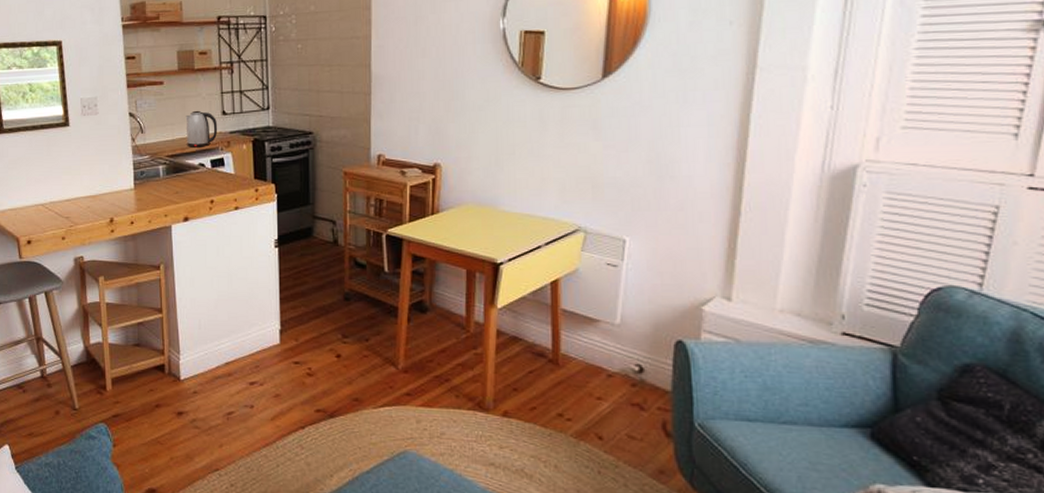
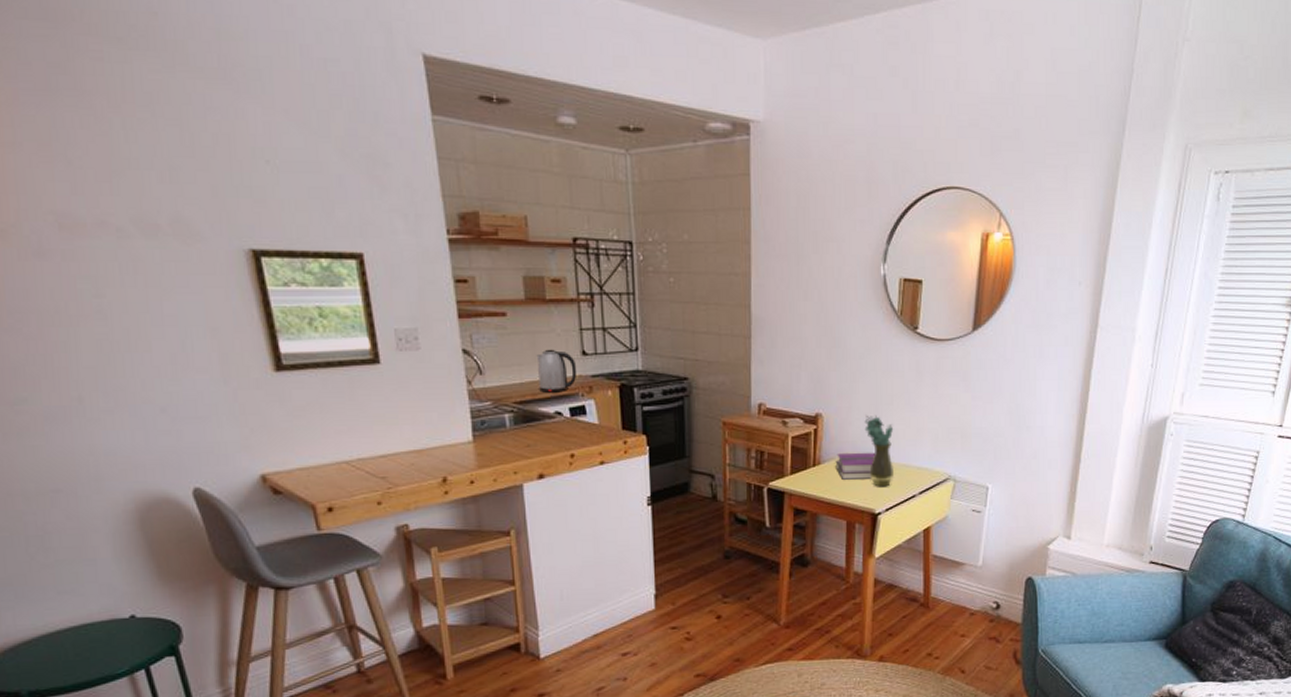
hardback book: none [454,201,496,228] -> present [835,452,875,480]
vase: none [484,164,516,237] -> present [864,415,894,487]

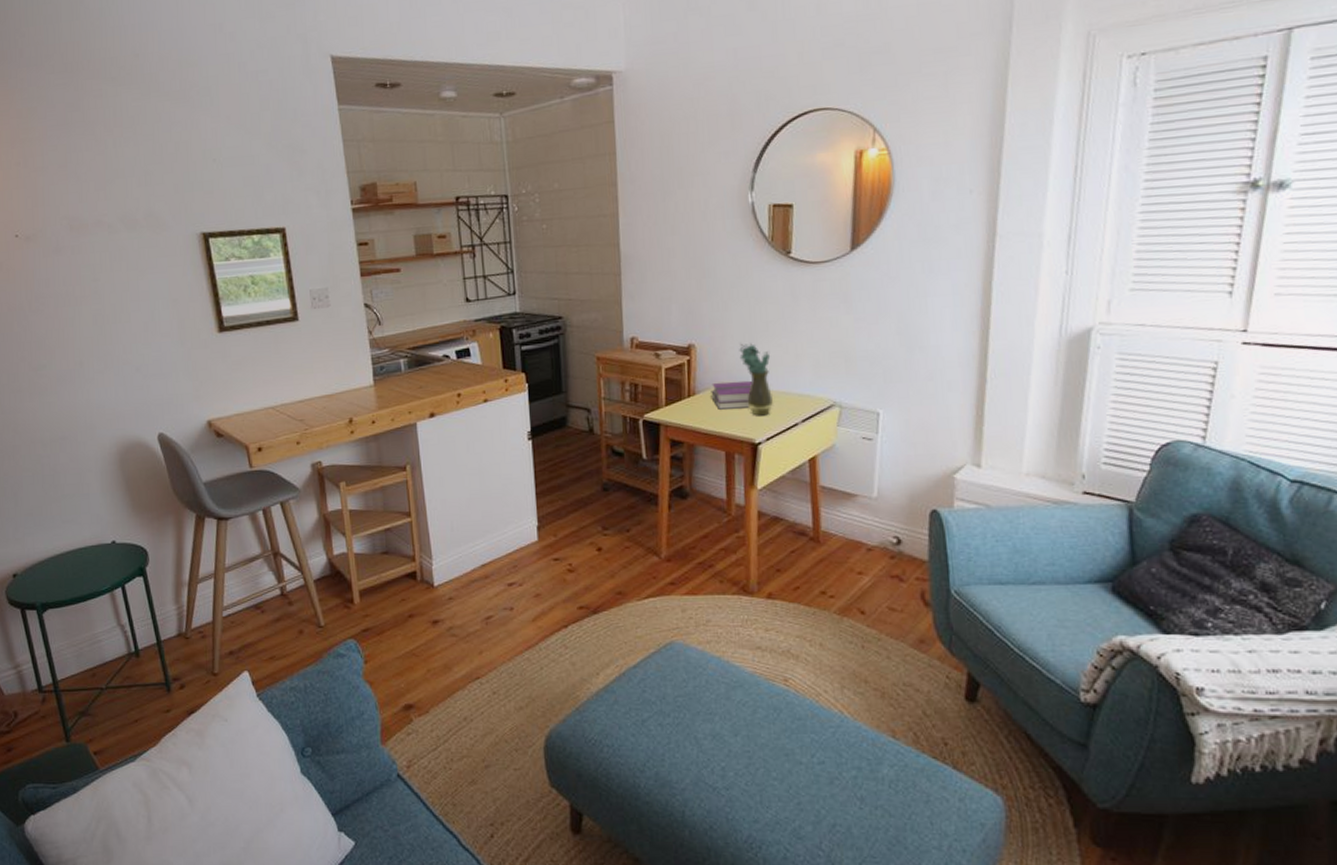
kettle: present [536,349,577,393] -> none [426,298,462,338]

